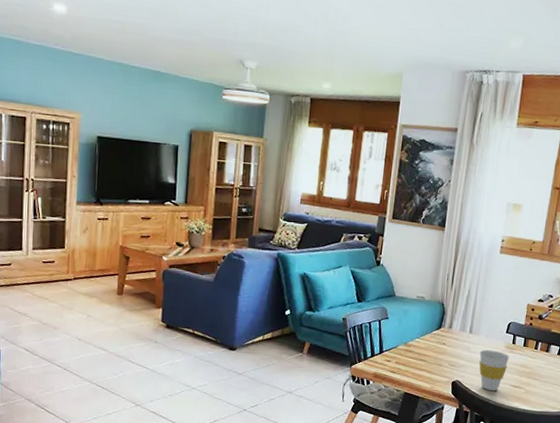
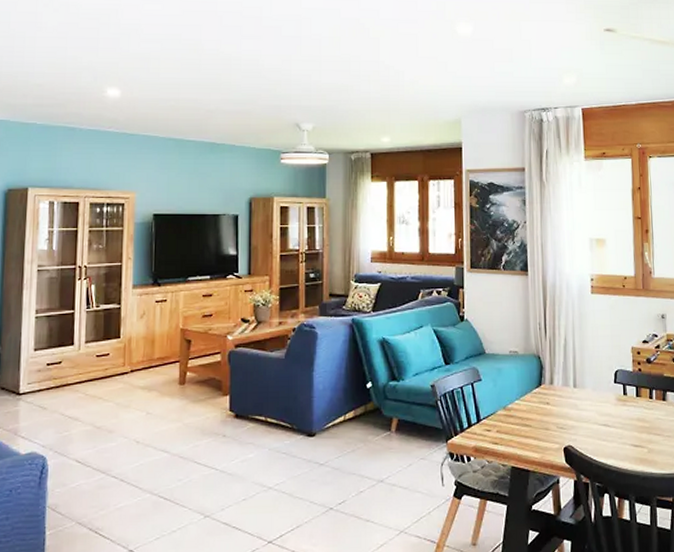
cup: present [479,349,510,392] -> none [589,405,623,455]

